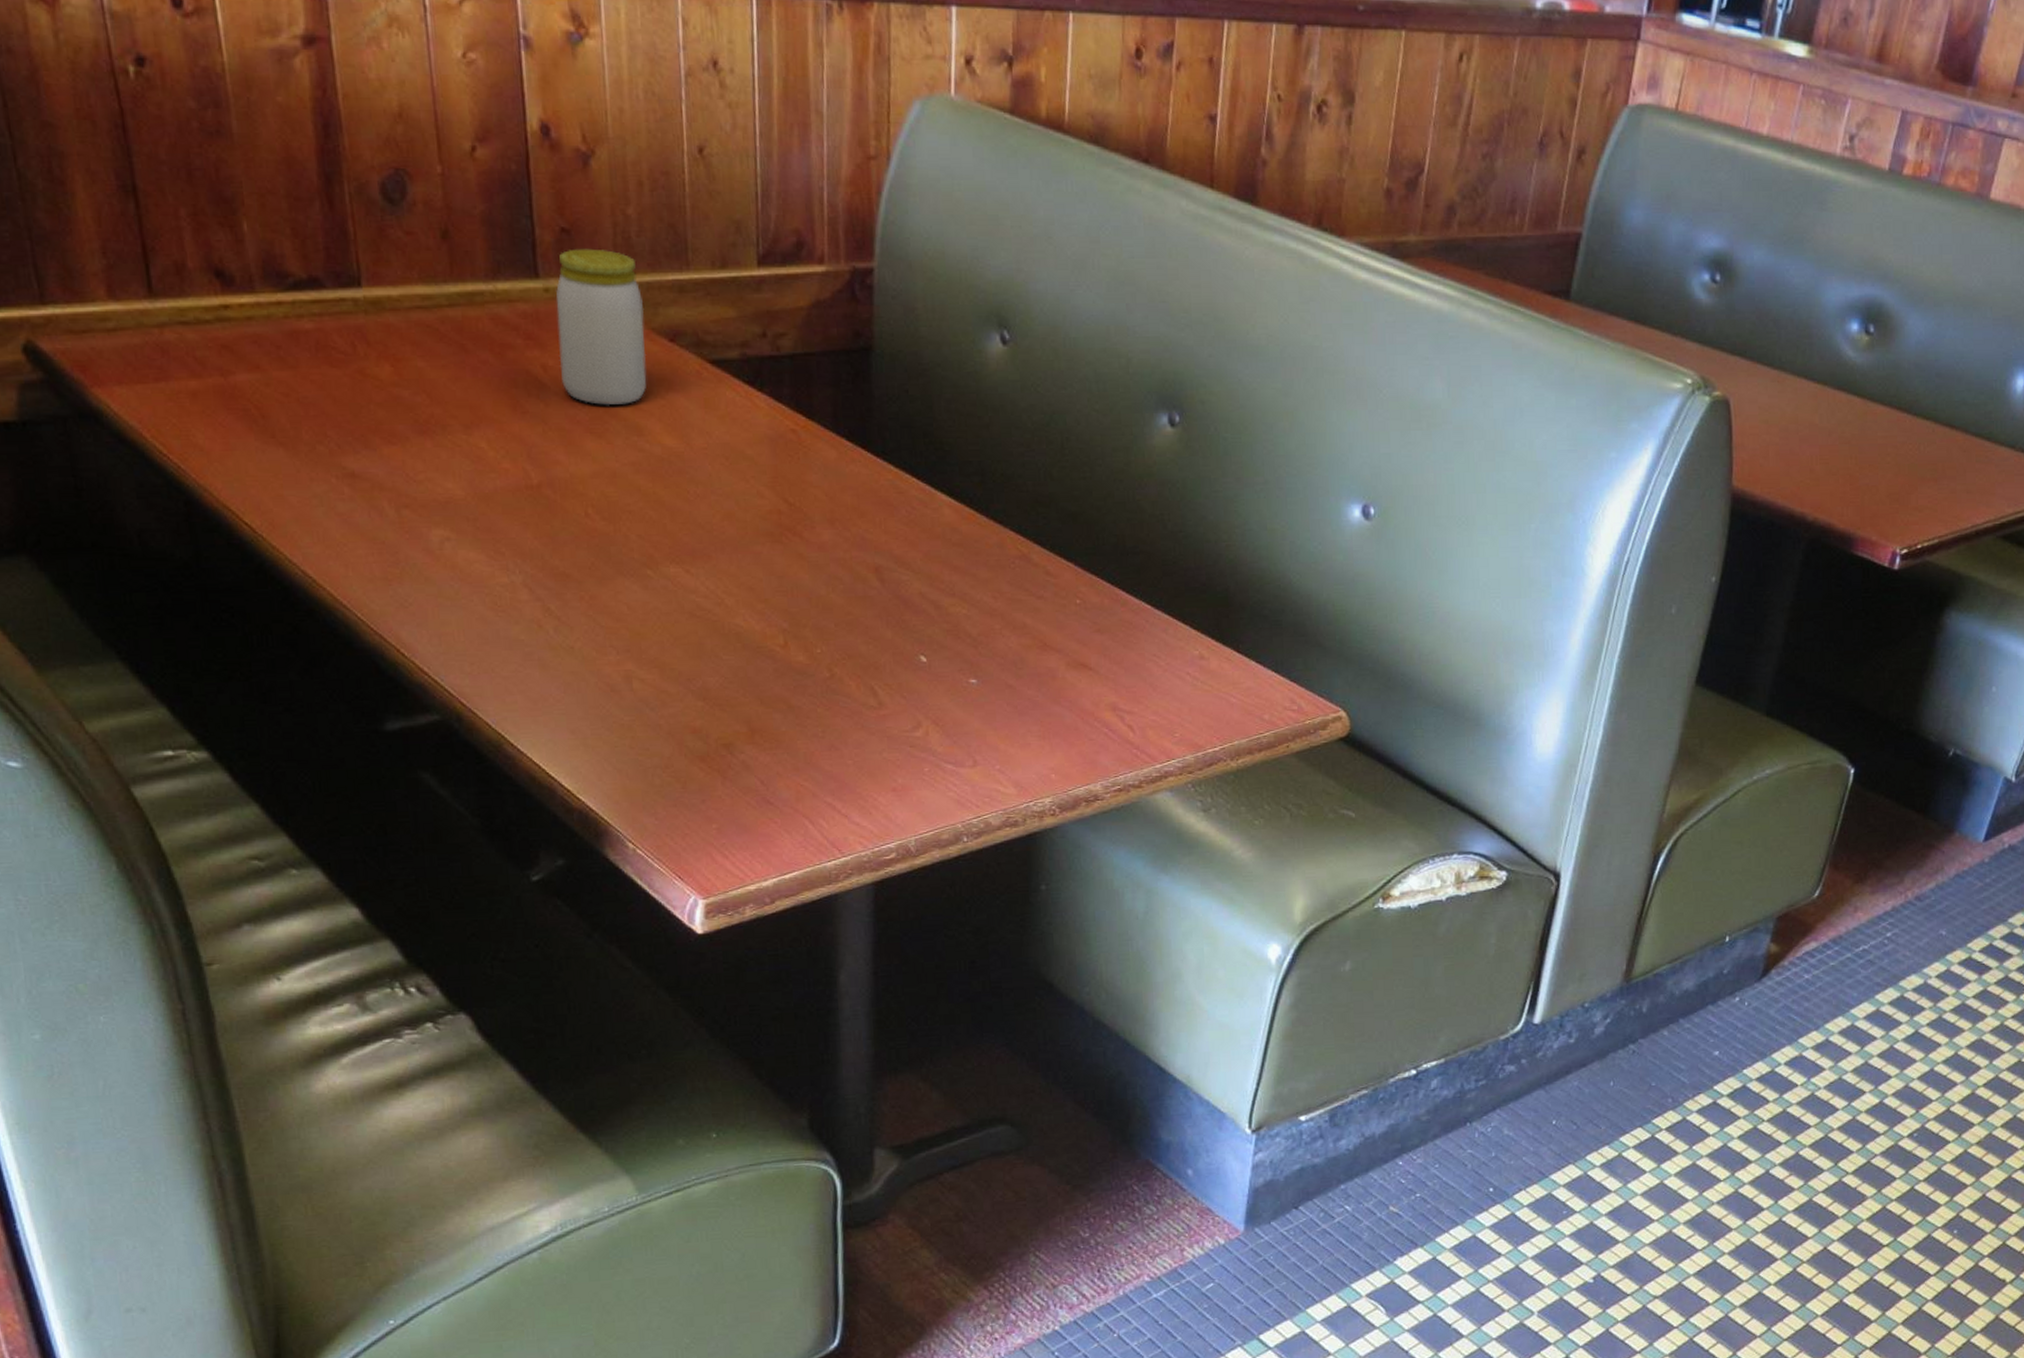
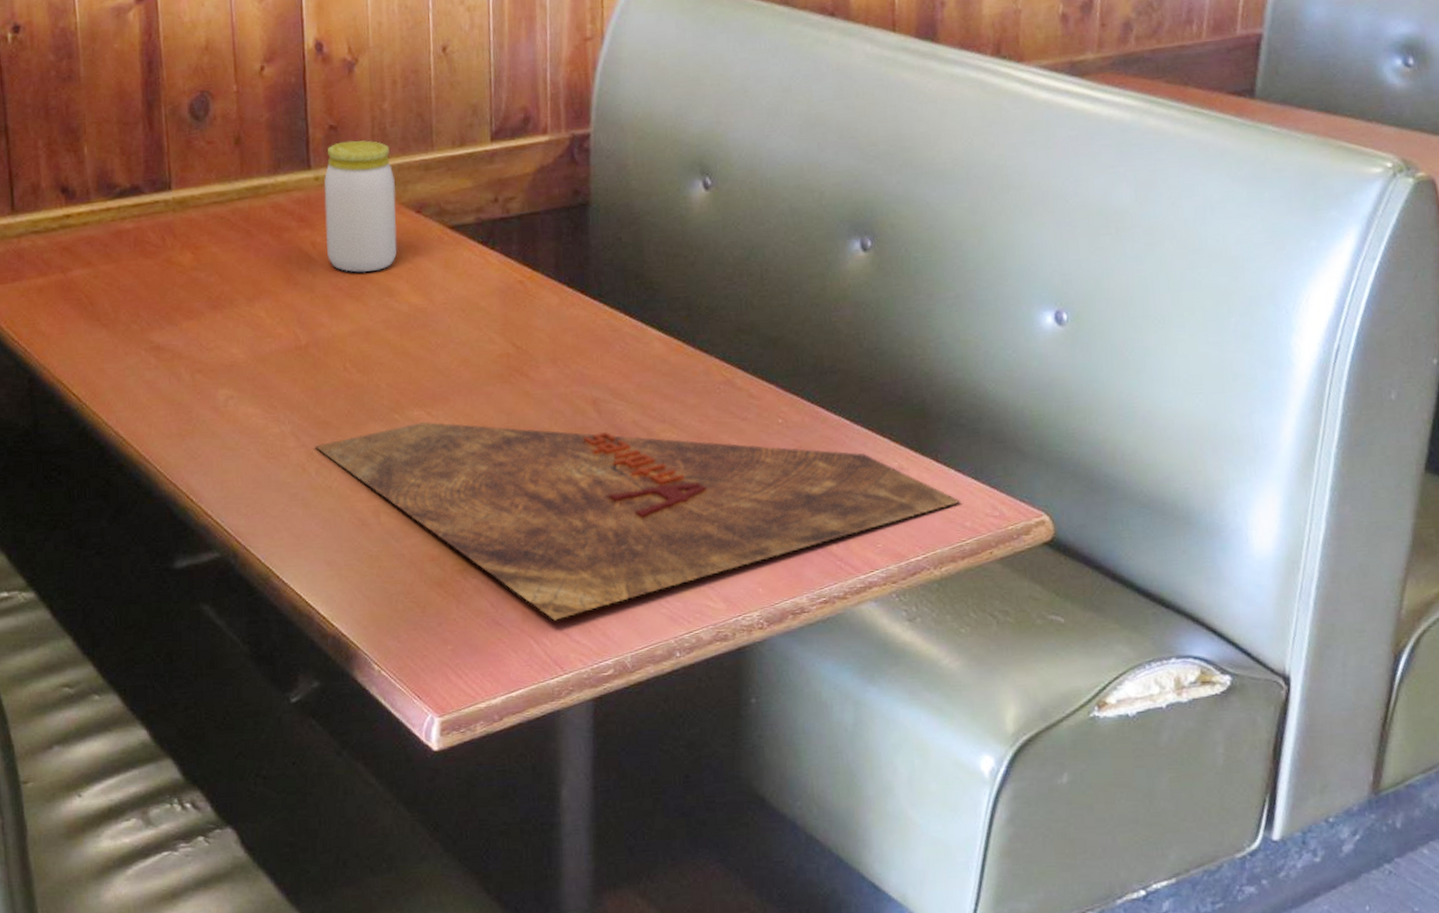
placemat: none [552,580,1261,801] -> present [314,421,962,621]

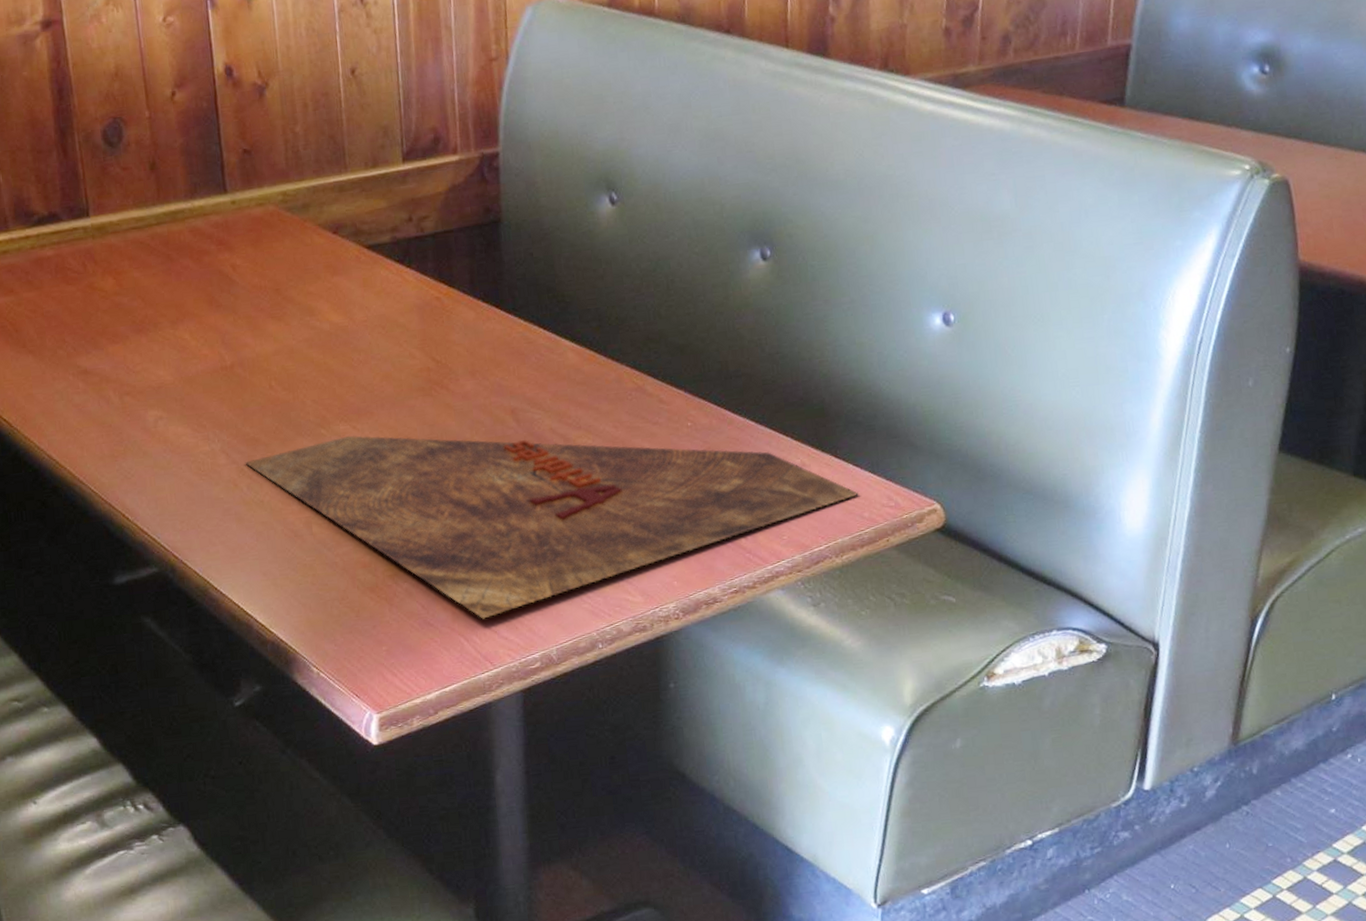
jar: present [324,140,397,273] -> none [241,163,316,294]

